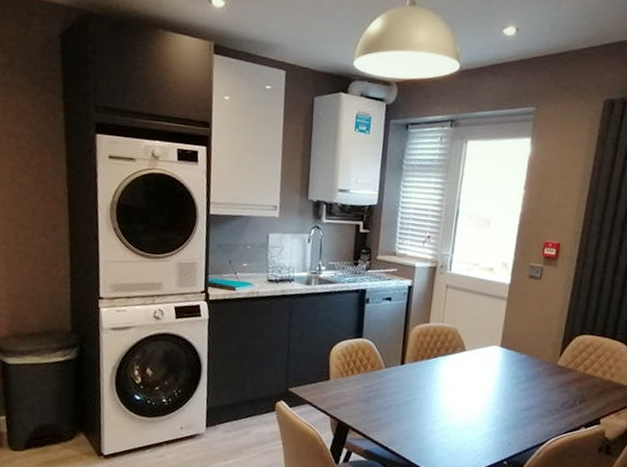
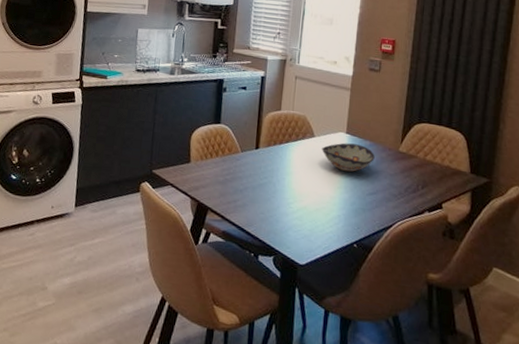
decorative bowl: none [473,357,531,388] -> present [322,142,375,173]

